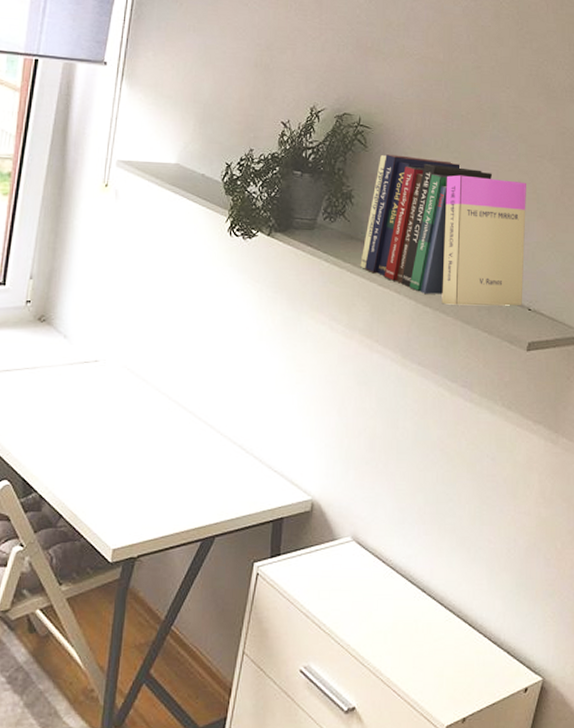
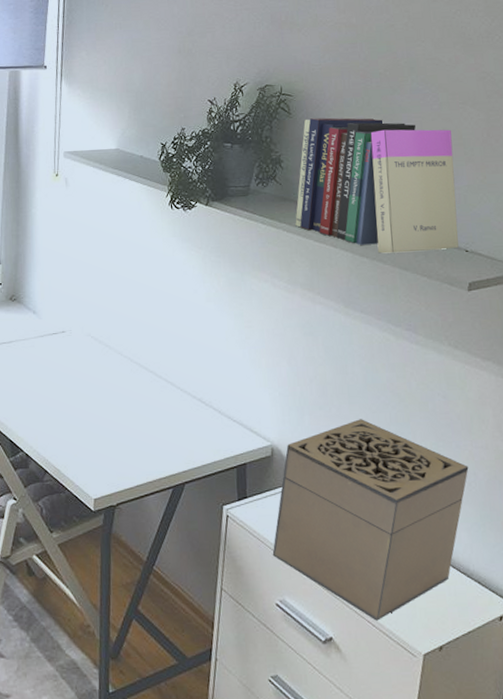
decorative box: none [301,477,510,690] -> present [272,419,469,621]

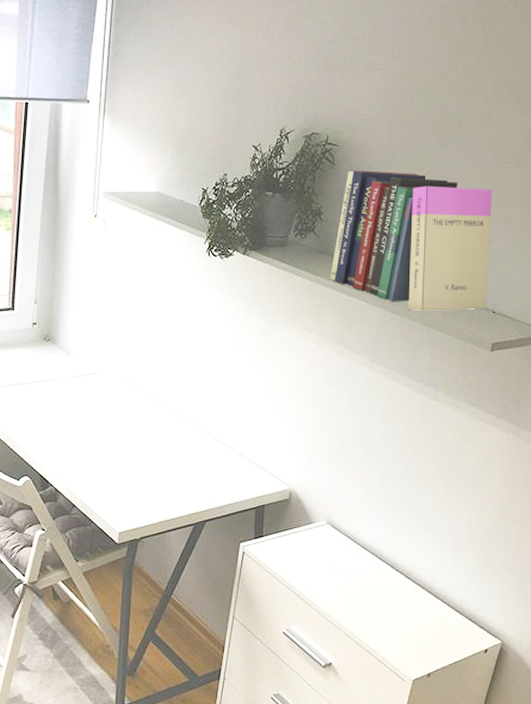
decorative box: present [272,419,469,621] -> none [283,468,472,650]

